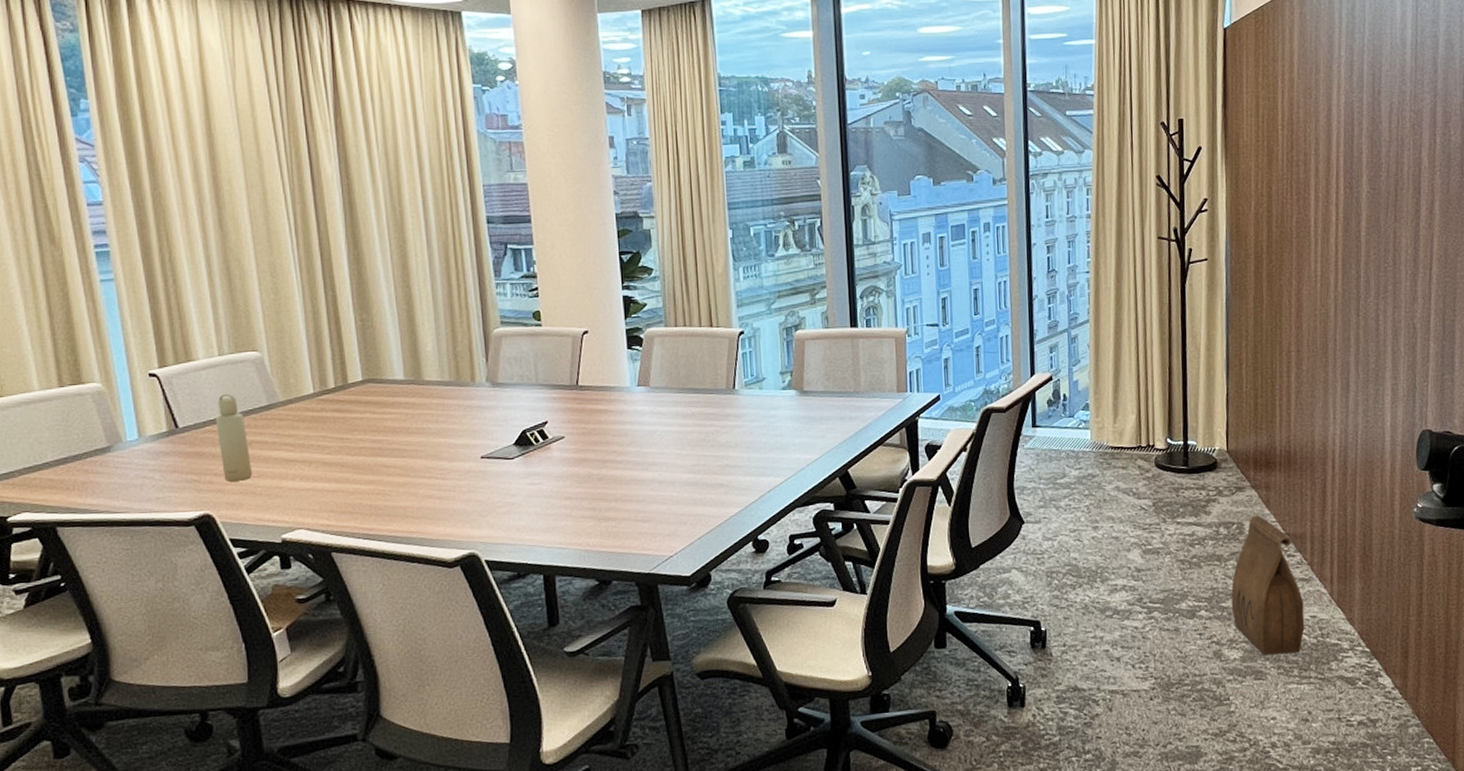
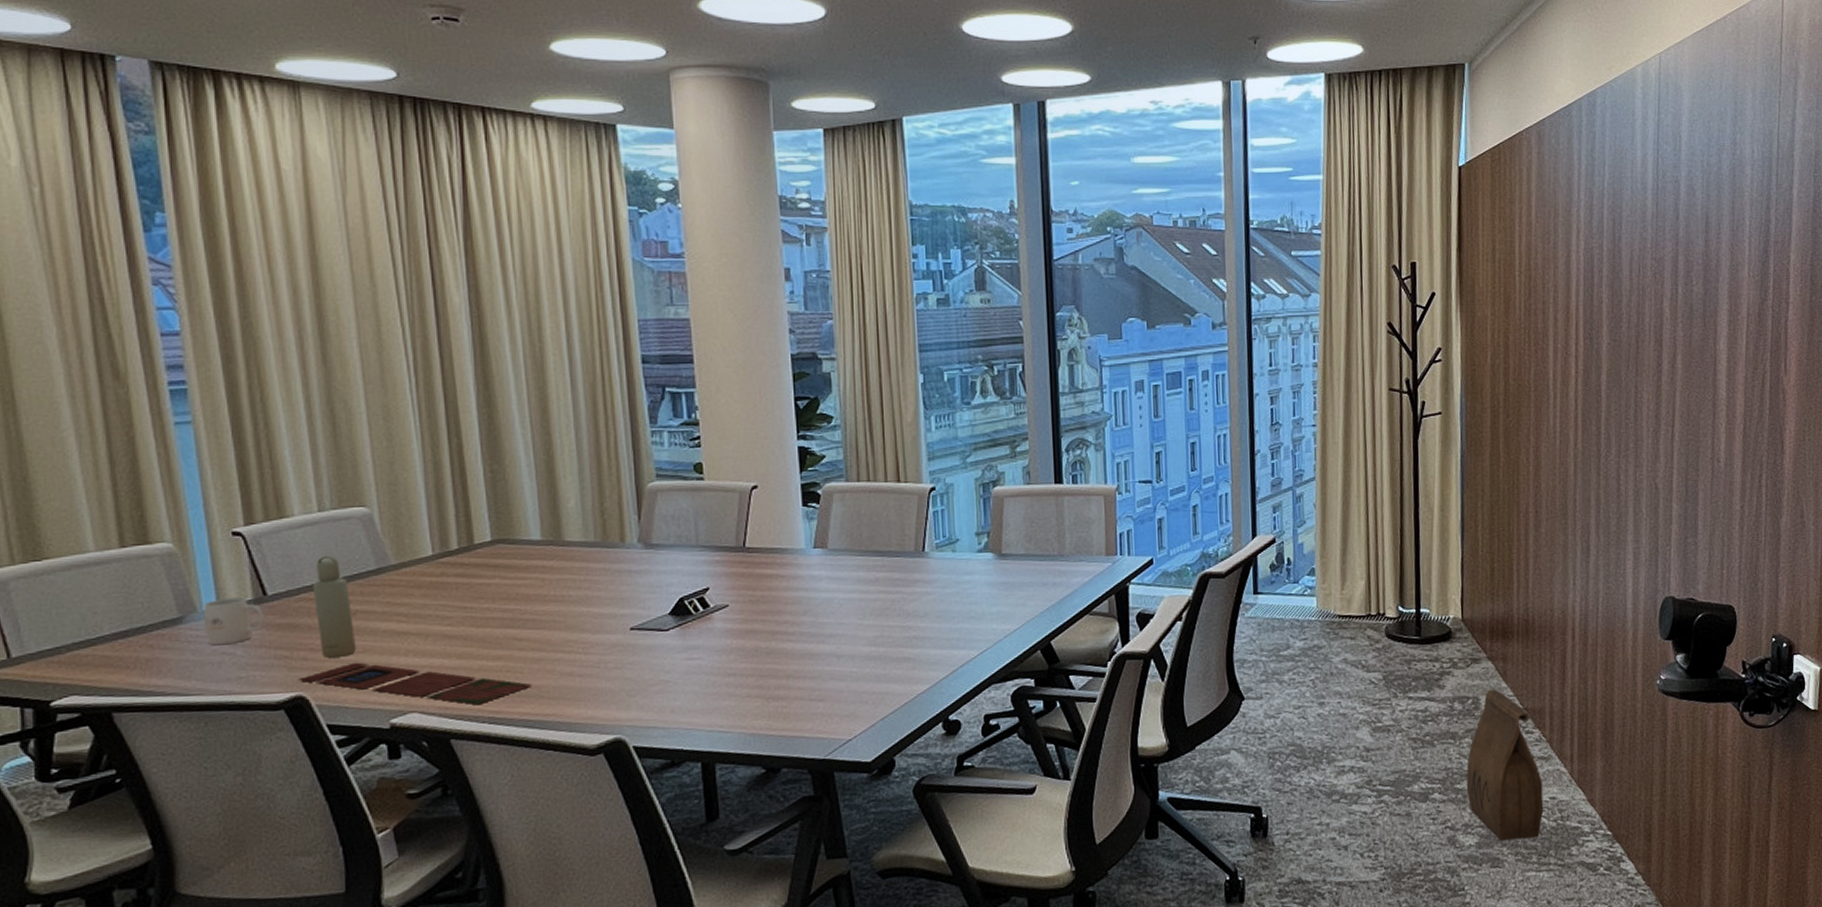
mug: none [127,429,177,471] -> present [203,597,264,646]
papers: none [204,485,399,523] -> present [297,662,532,705]

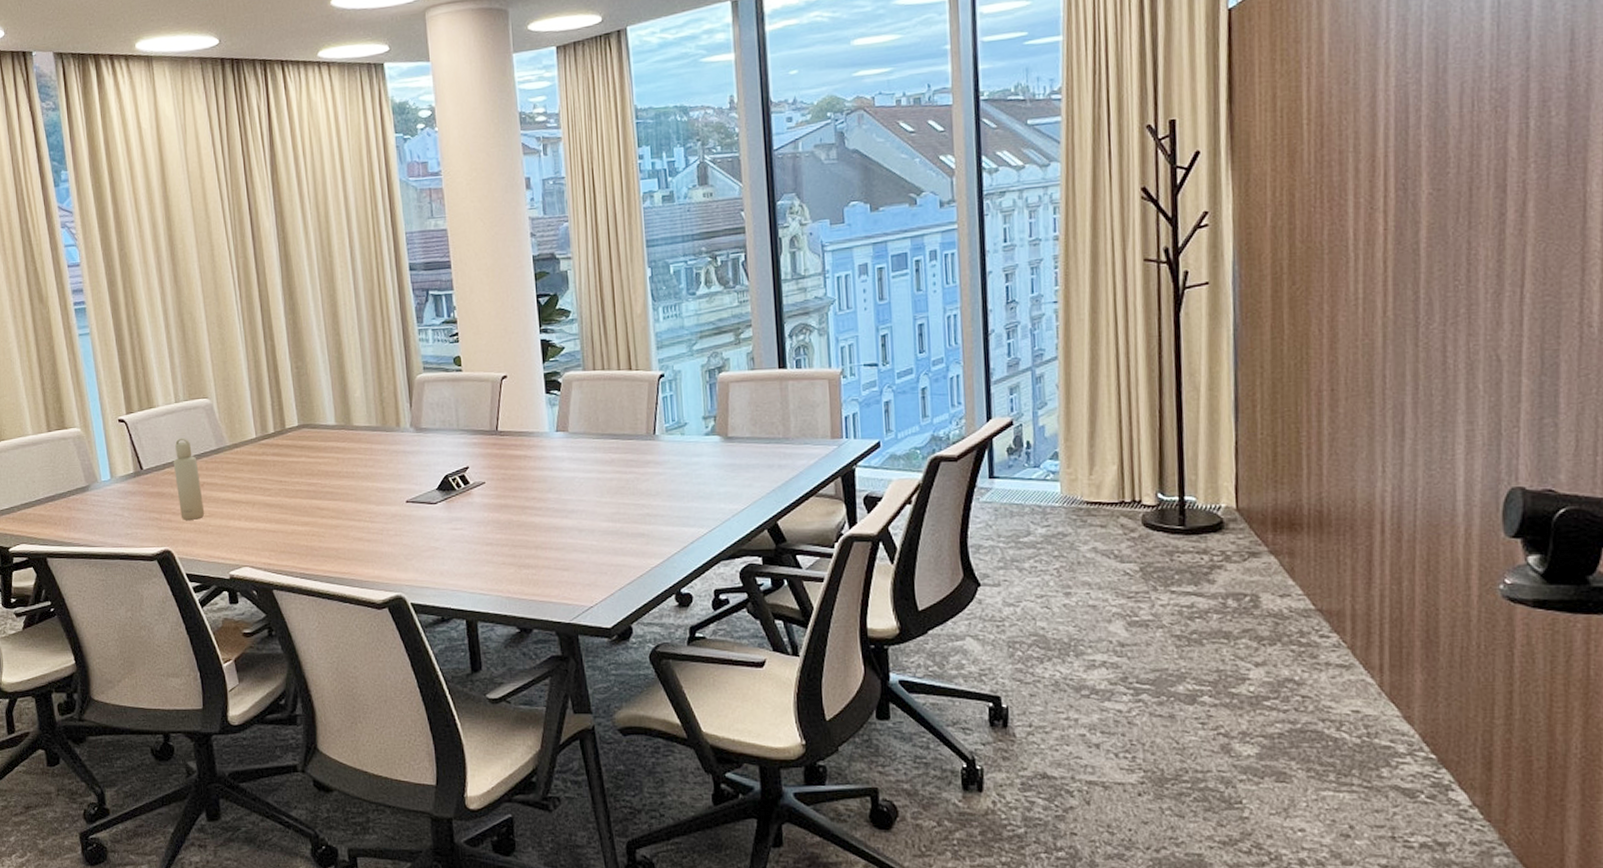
mug: present [203,597,264,646] -> none [101,470,142,509]
papers: present [297,662,532,705] -> none [165,524,332,563]
paper bag: present [1466,689,1544,841] -> none [1243,586,1344,754]

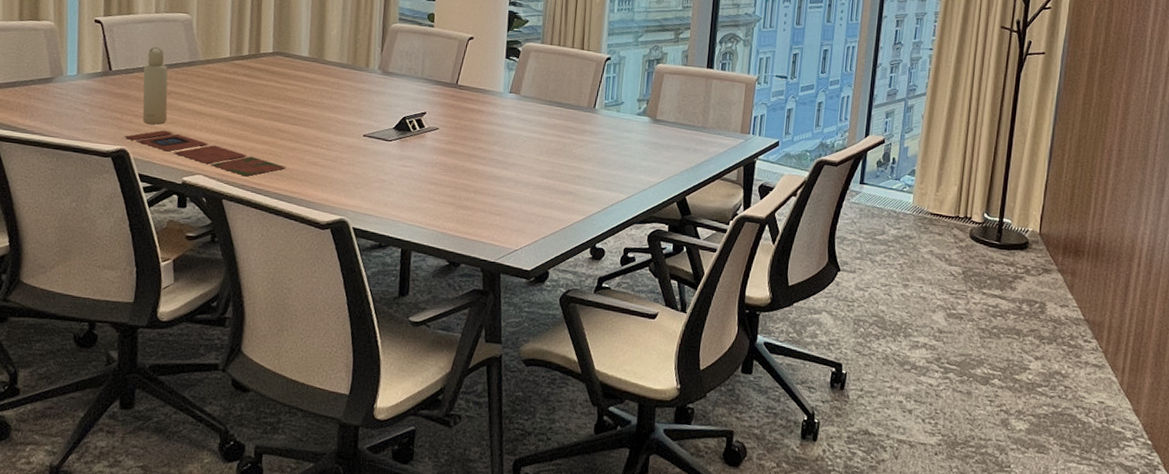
papers: none [165,524,332,563] -> present [123,130,286,177]

